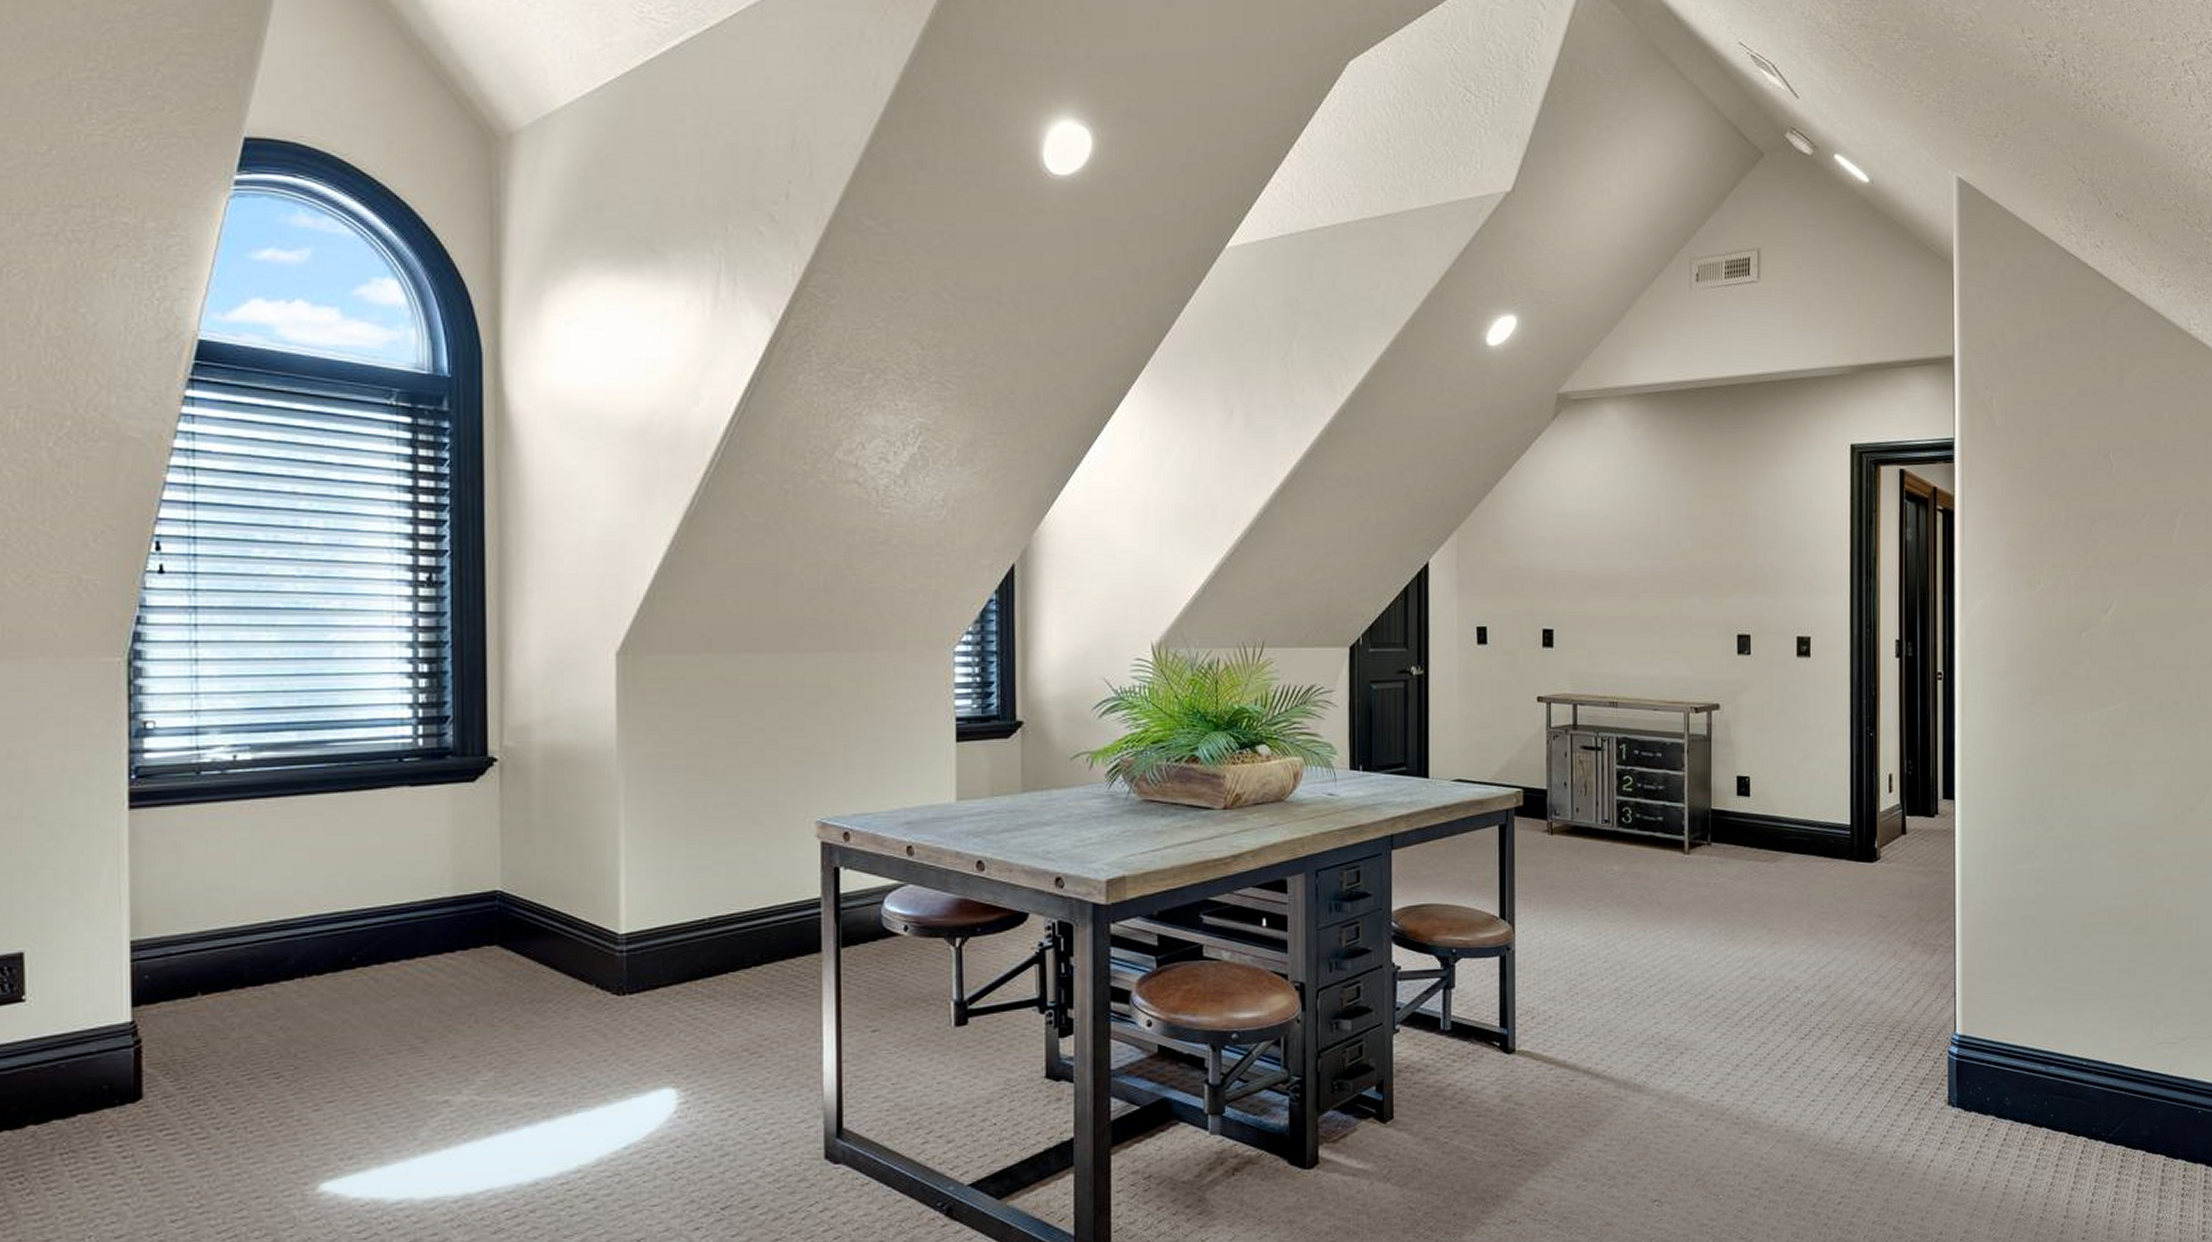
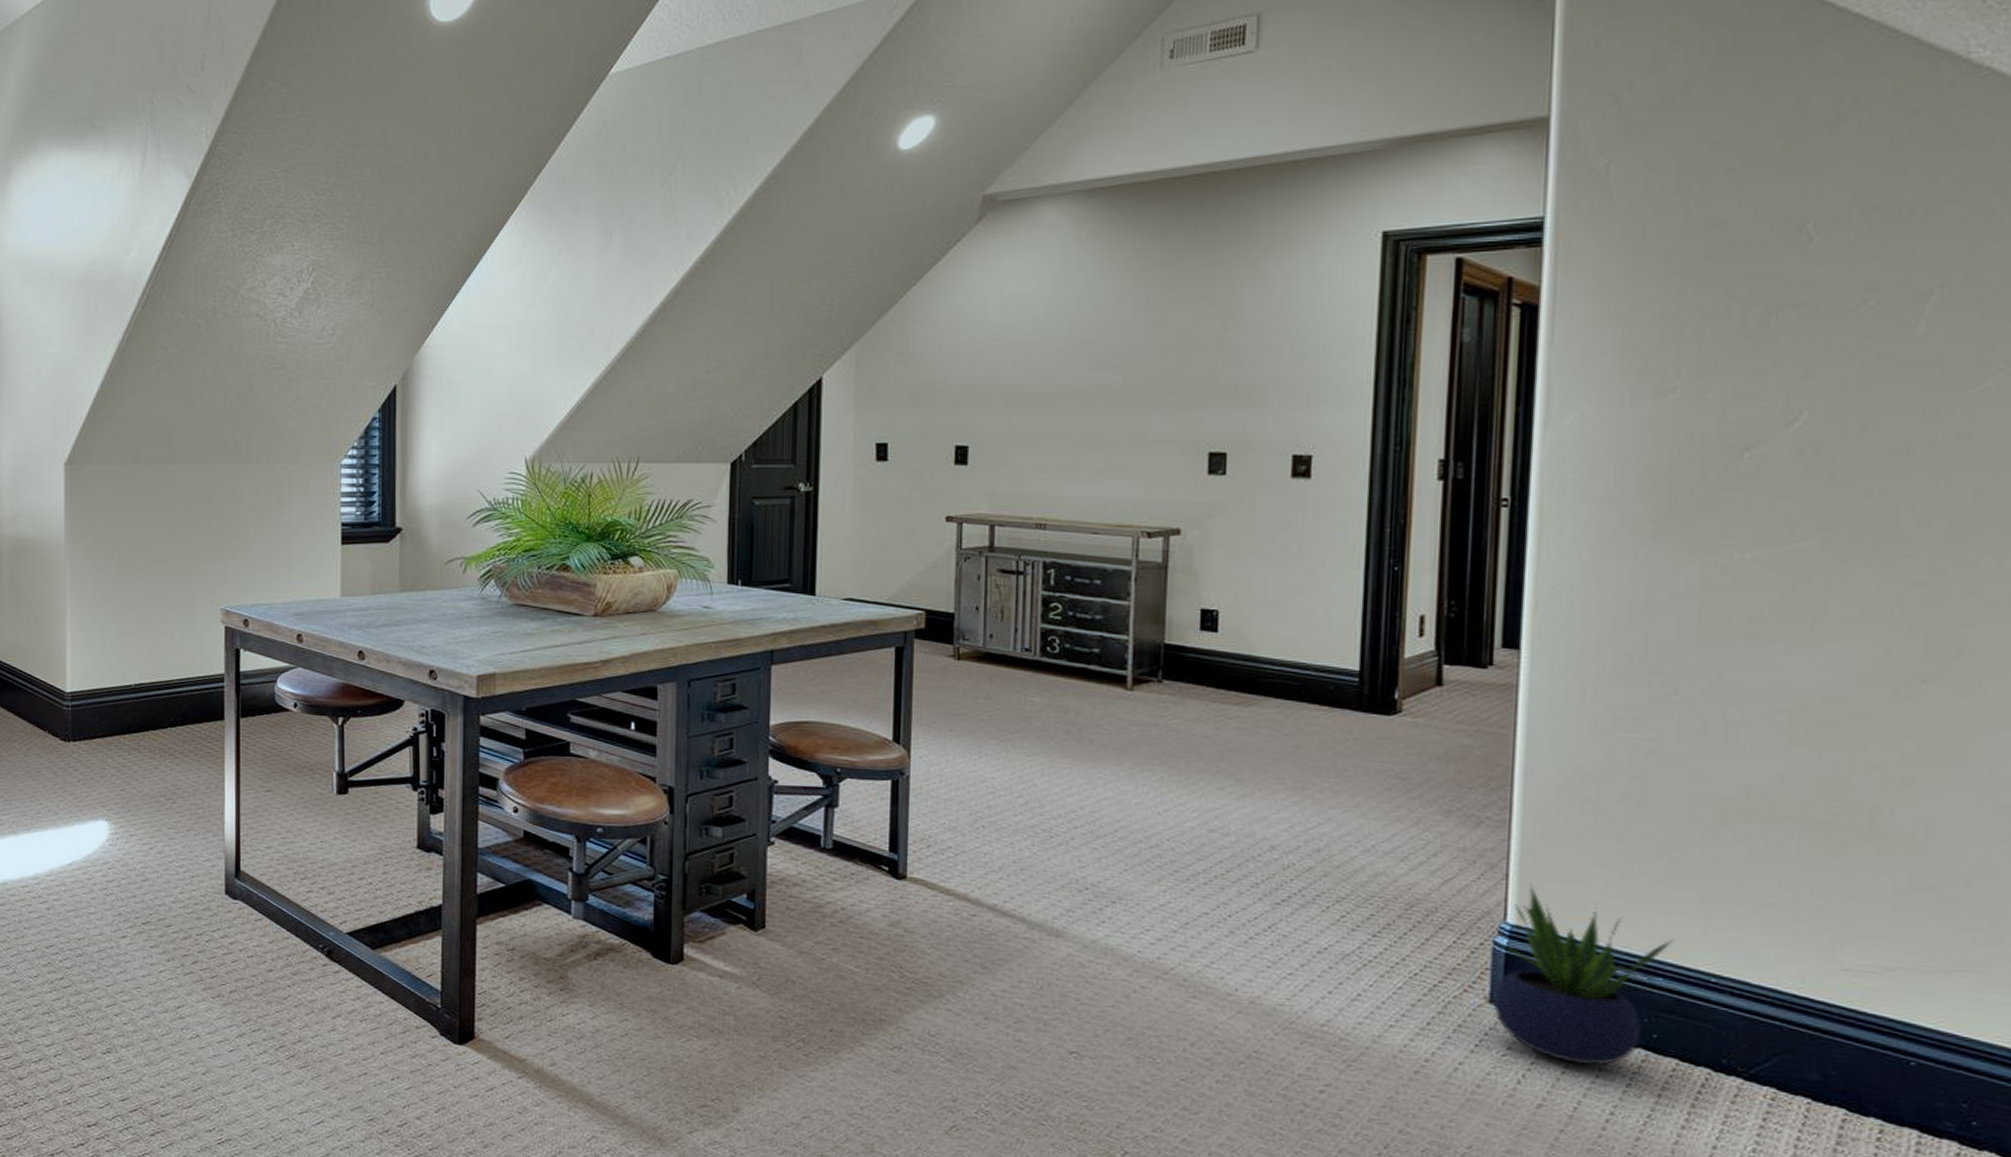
potted plant: none [1950,998,2059,1148] -> present [1492,884,1673,1066]

